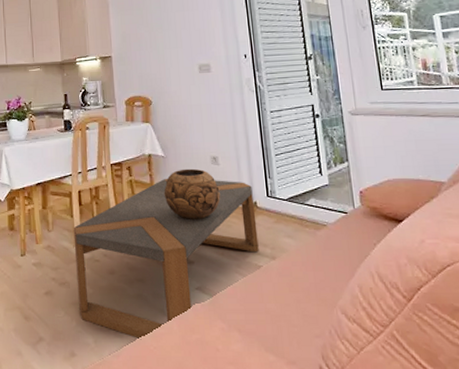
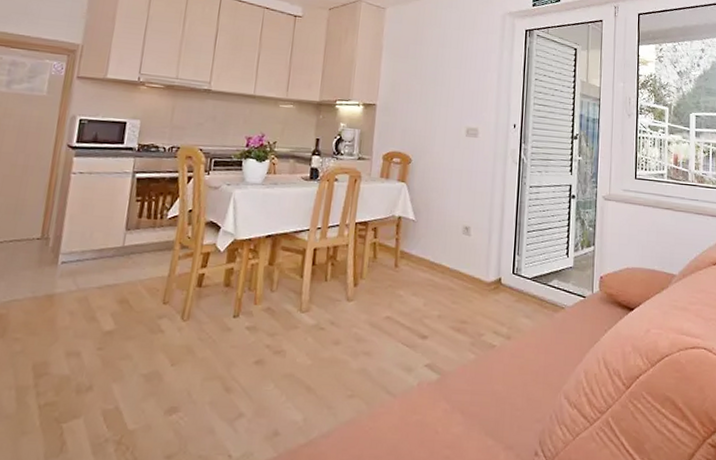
coffee table: present [73,178,259,340] -> none [292,244,499,419]
decorative bowl: present [164,168,221,221] -> none [408,236,467,293]

